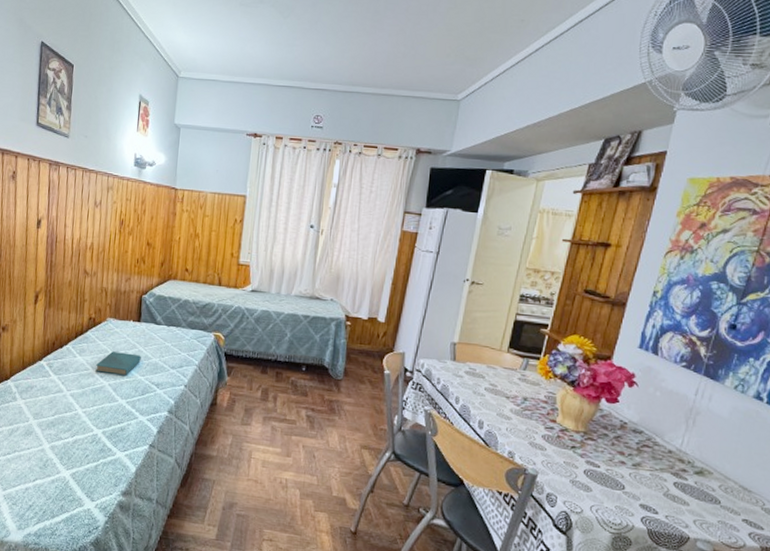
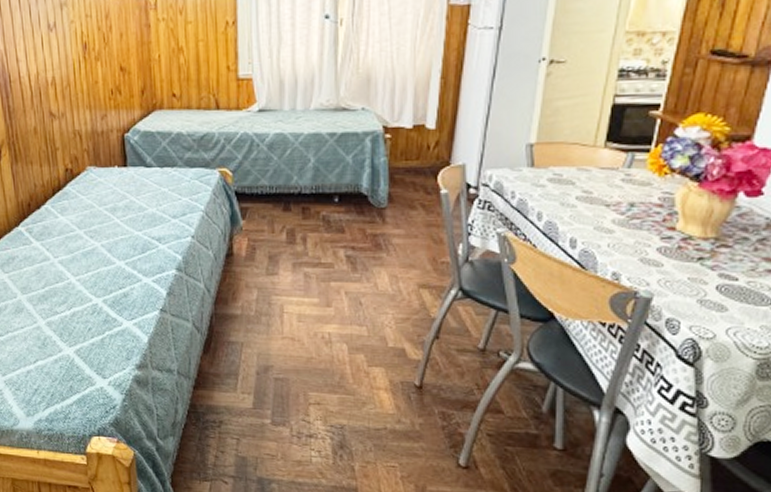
book: present [95,351,141,376] -> none [83,206,135,234]

